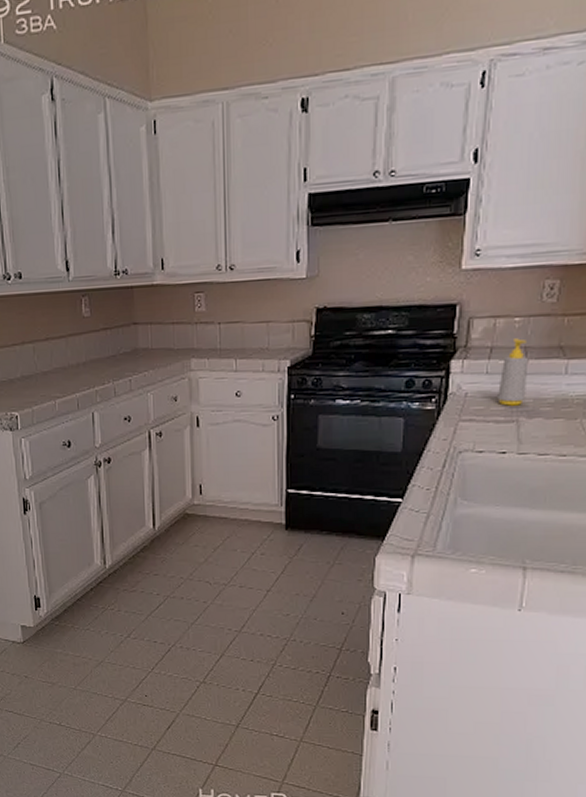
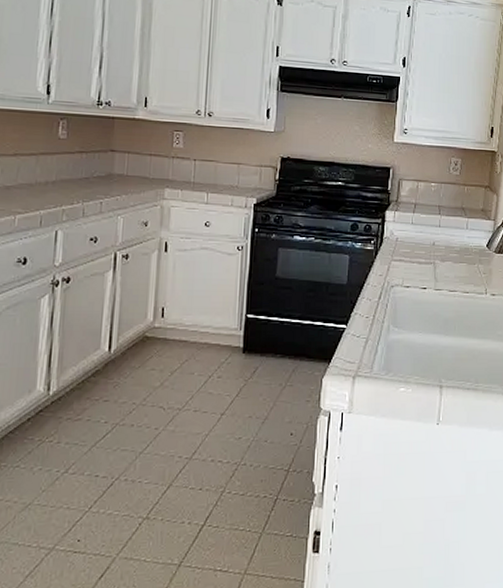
soap bottle: present [498,338,527,406] -> none [420,199,440,251]

